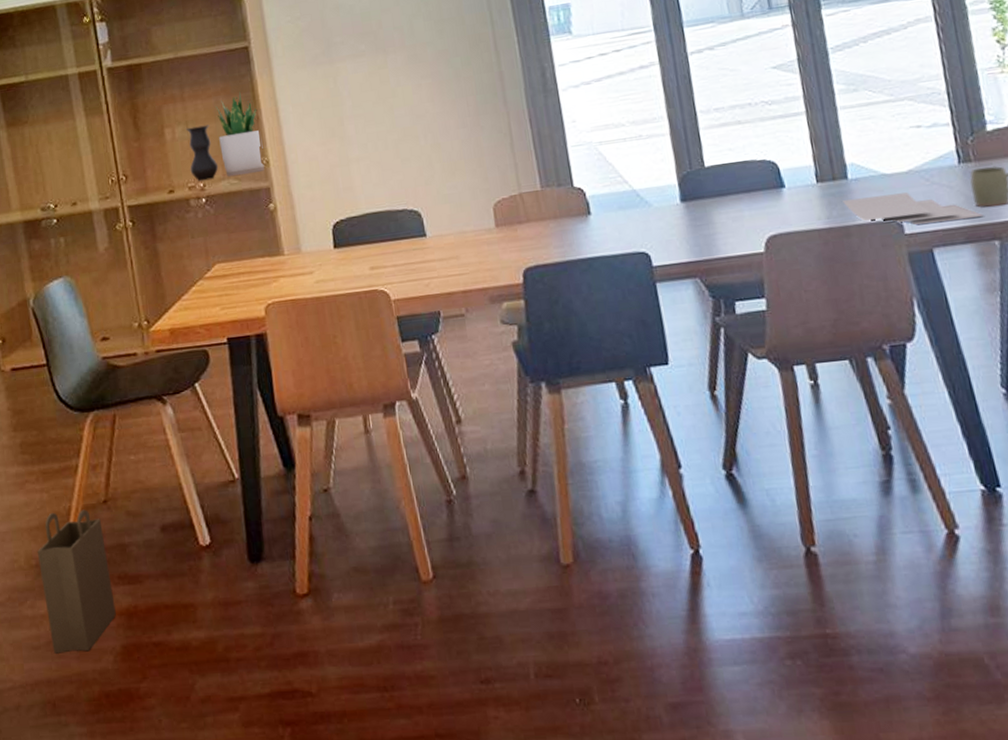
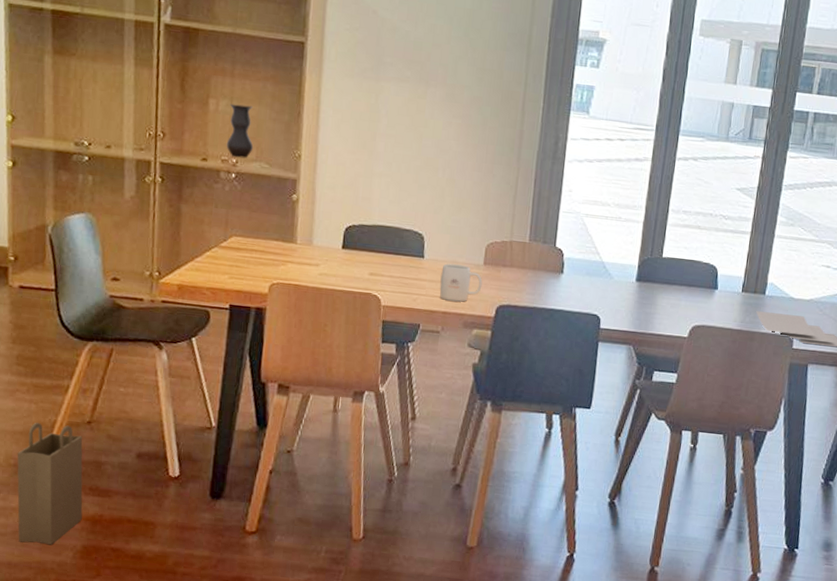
planter: present [215,91,265,177] -> none [258,83,300,164]
mug: none [449,233,500,278] -> present [439,263,483,302]

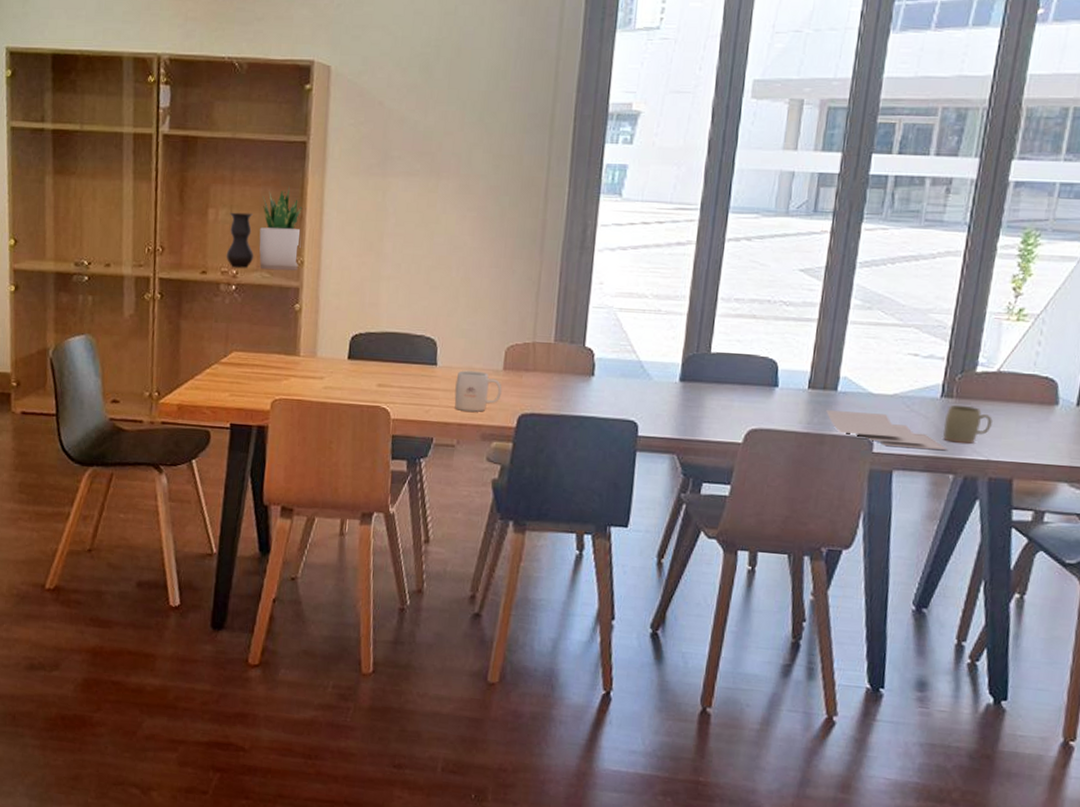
shopping bag: present [17,422,83,545] -> none [19,551,84,678]
planter: none [258,83,300,164] -> present [259,186,303,271]

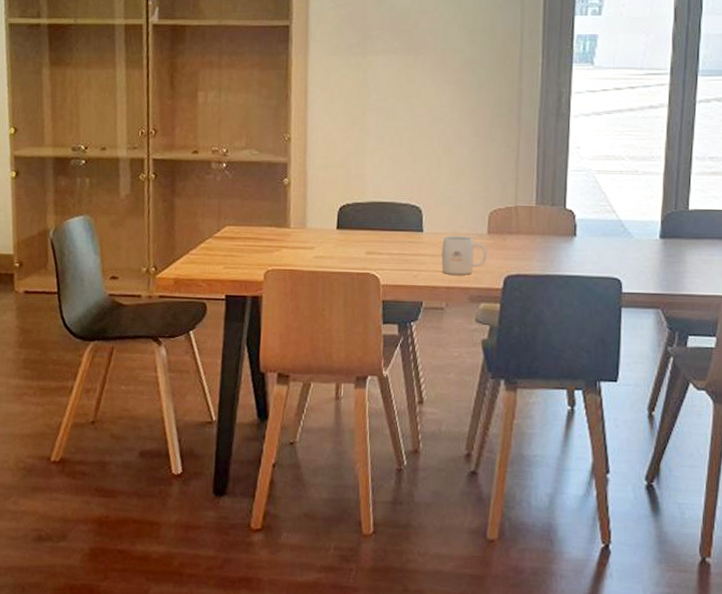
vase: present [226,212,254,269] -> none [216,94,243,147]
planter: present [259,186,303,271] -> none [247,67,288,148]

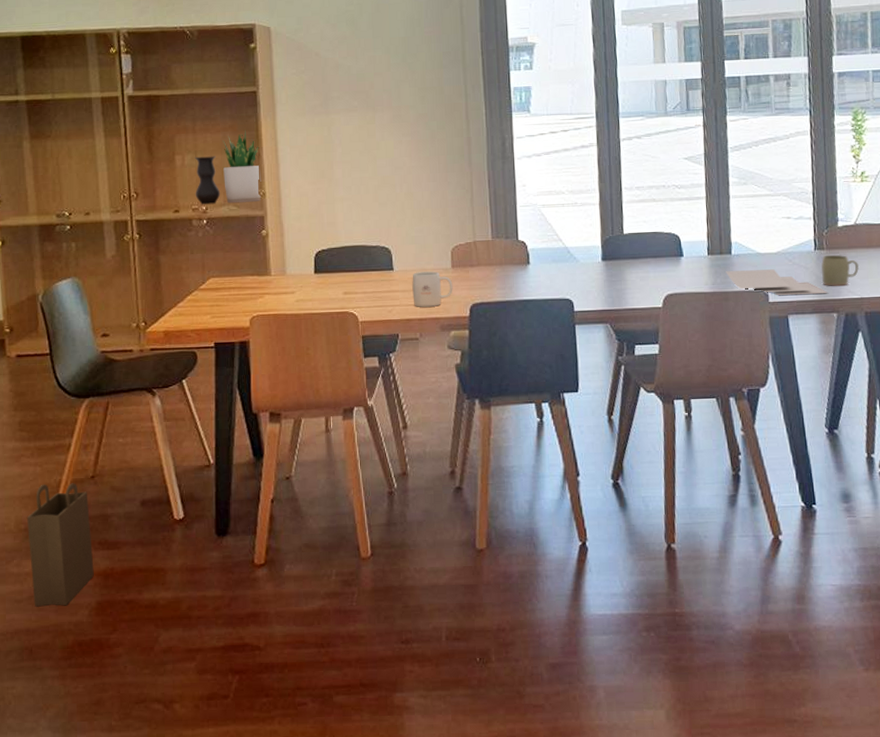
shopping bag: none [26,424,89,549] -> present [26,483,94,607]
vase: none [216,94,243,147] -> present [194,156,221,205]
planter: none [247,67,288,148] -> present [223,130,261,204]

